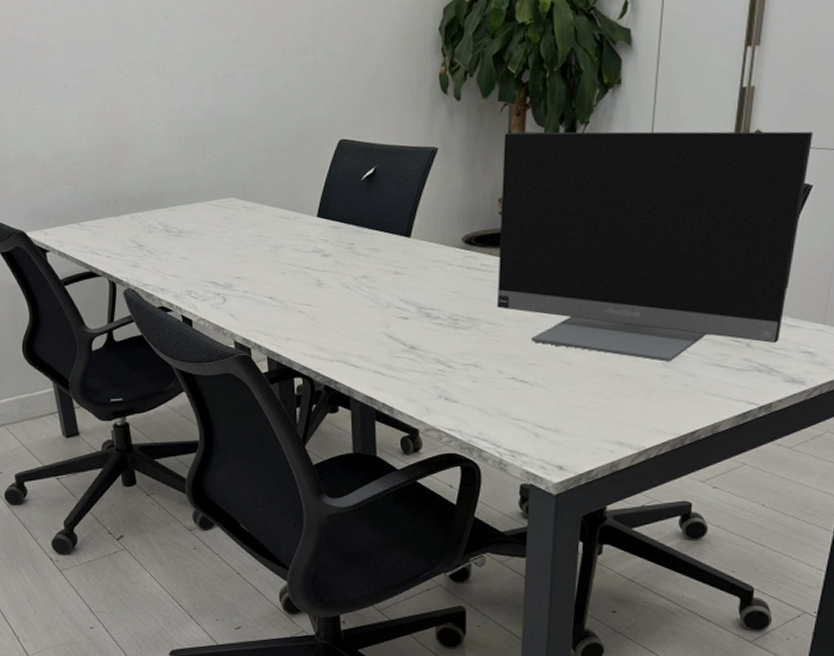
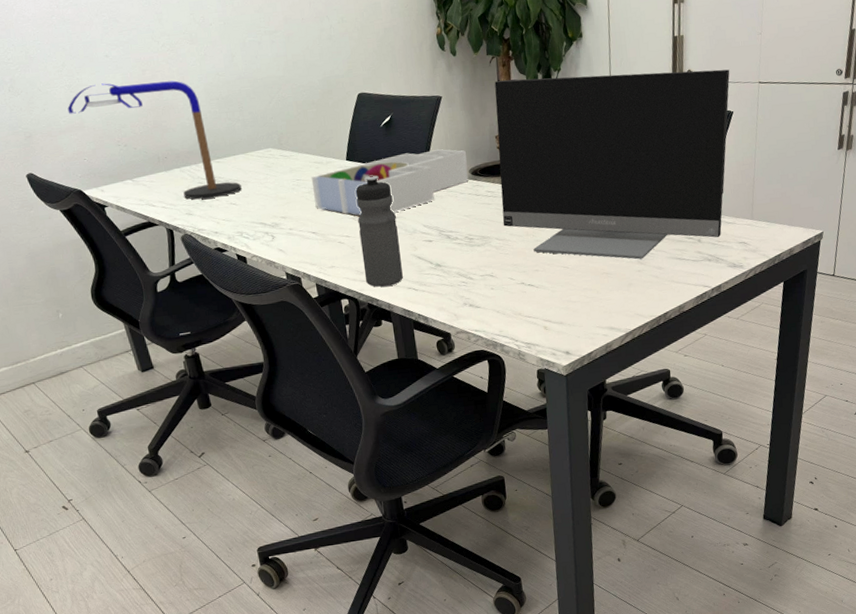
desk lamp: none [19,115,195,251] -> present [67,80,242,200]
desk organizer: none [274,210,461,282] -> present [311,148,469,216]
water bottle: none [323,237,369,367] -> present [355,176,403,287]

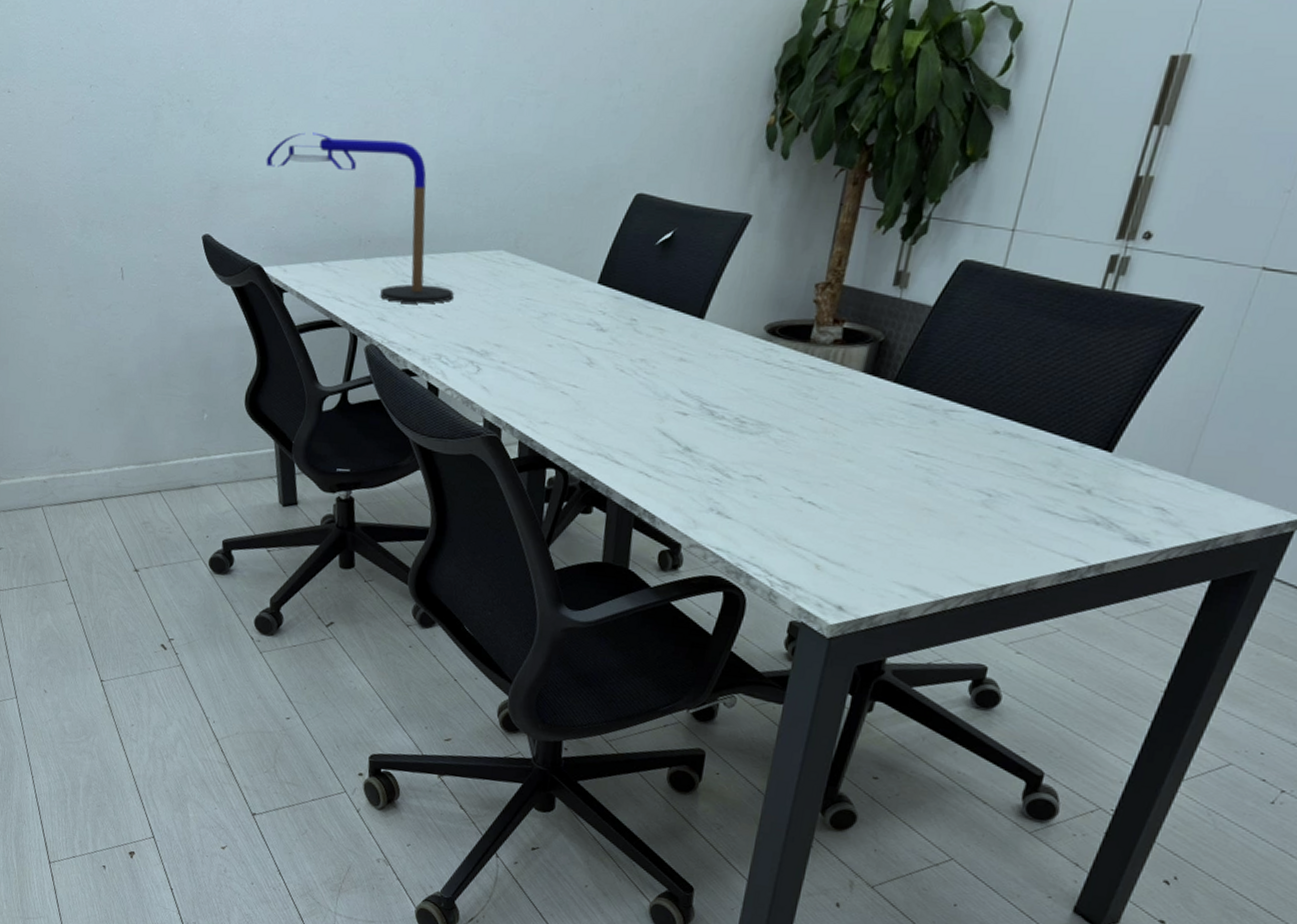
desk organizer: present [311,148,469,216] -> none [542,287,768,367]
water bottle: present [355,176,403,287] -> none [584,310,650,464]
monitor: present [494,69,730,260] -> none [793,204,1218,501]

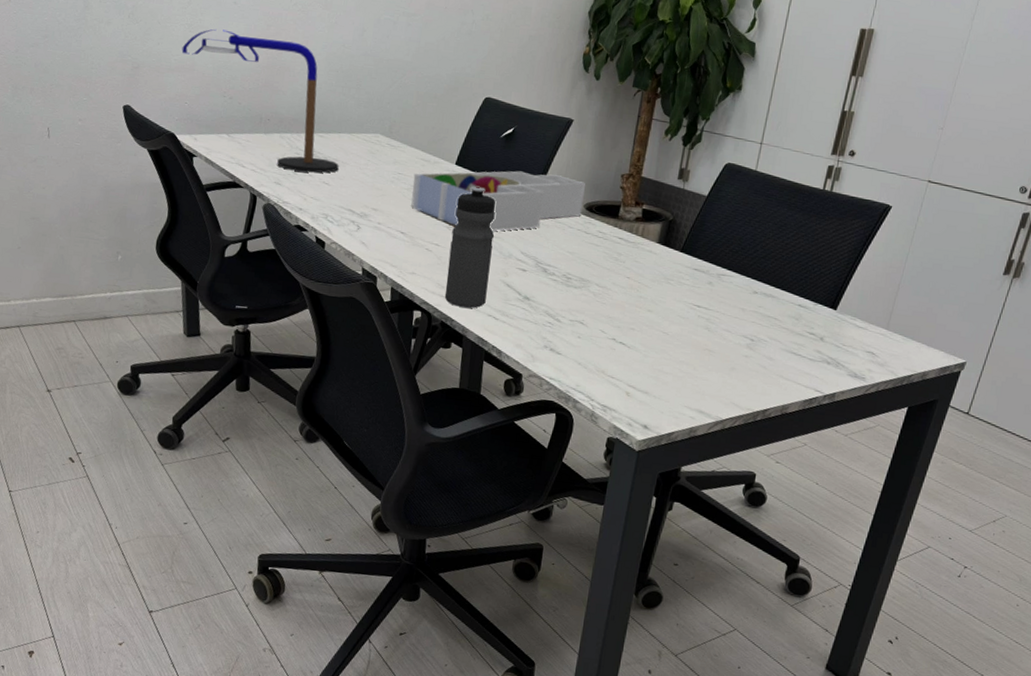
desk organizer: none [542,287,768,367] -> present [411,171,586,232]
water bottle: none [584,310,650,464] -> present [444,186,496,308]

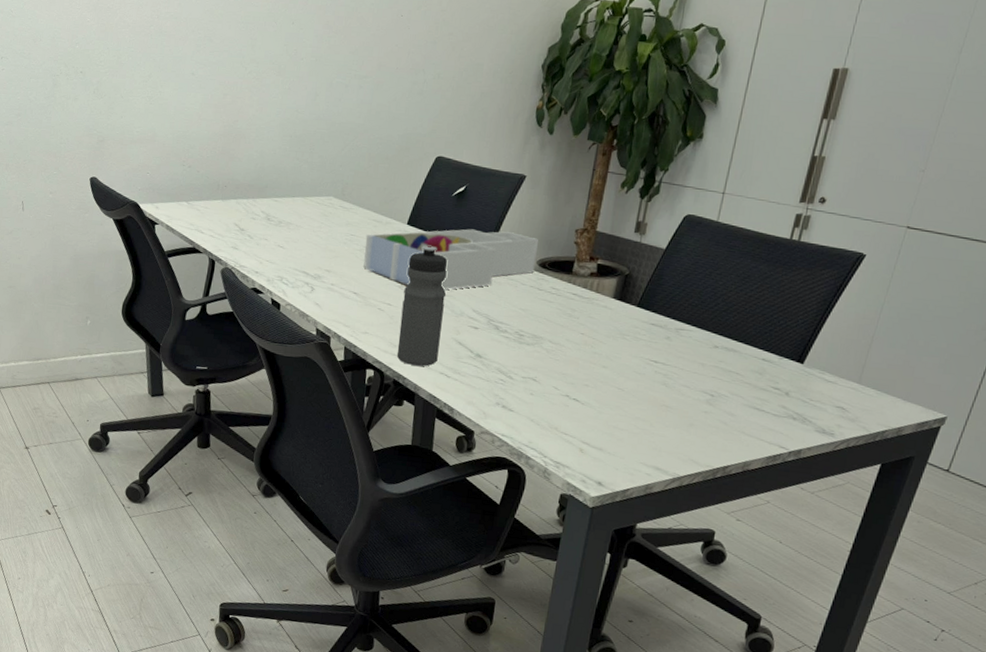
desk lamp: present [181,29,339,173] -> none [143,100,293,237]

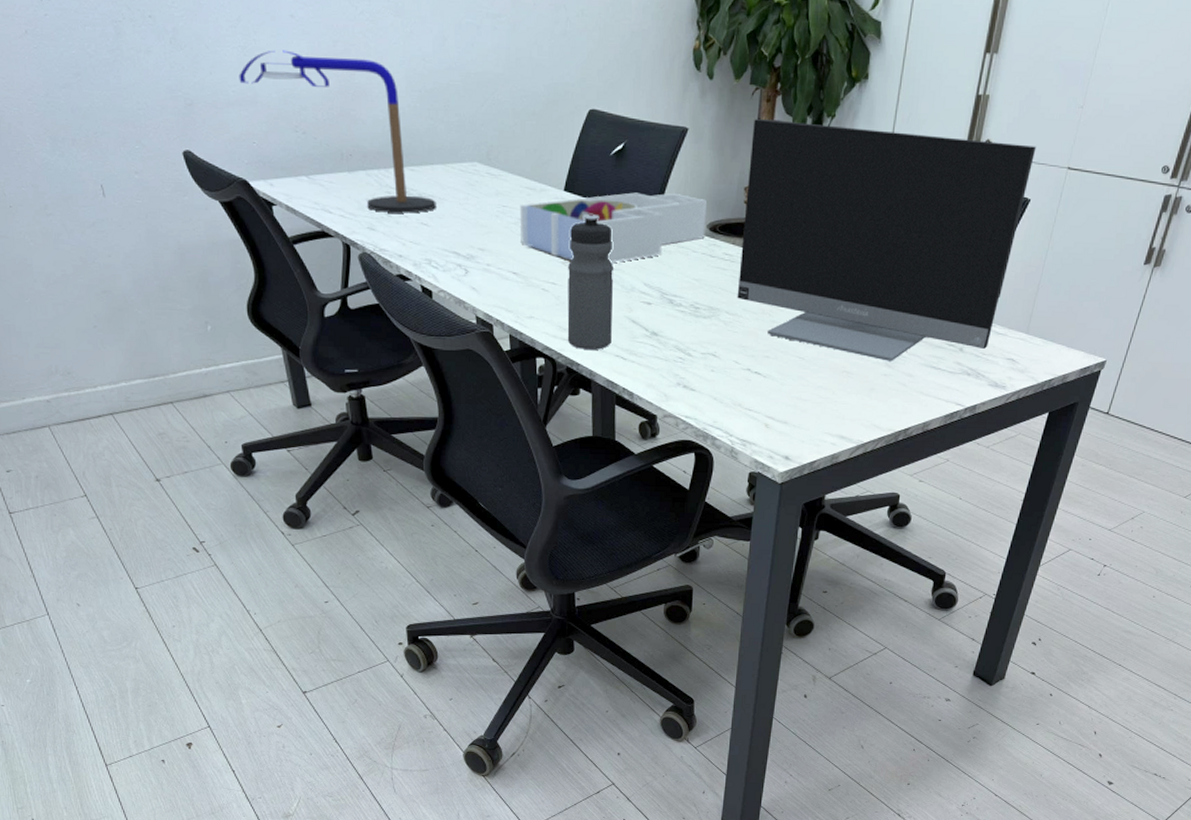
desk lamp: none [143,100,293,237] -> present [239,50,436,214]
monitor: none [561,169,874,400] -> present [737,118,1037,361]

